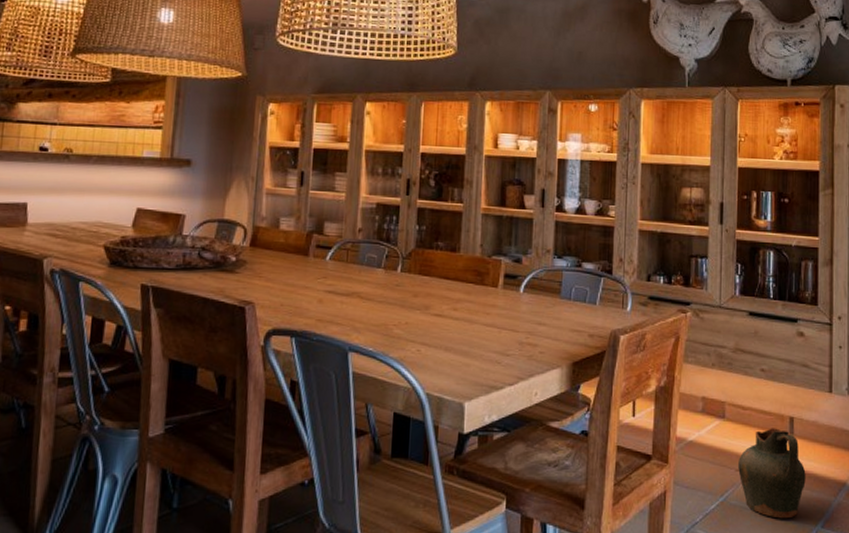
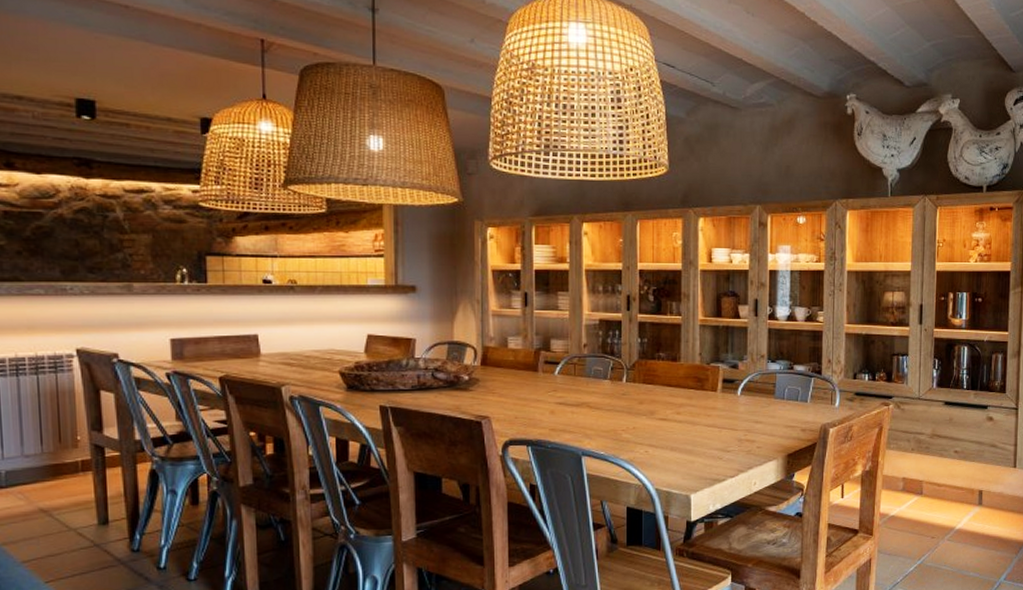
ceramic jug: present [738,428,806,519] -> none [934,500,992,575]

